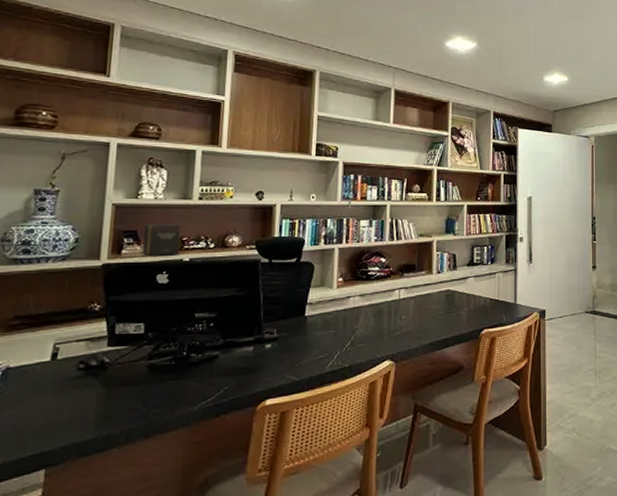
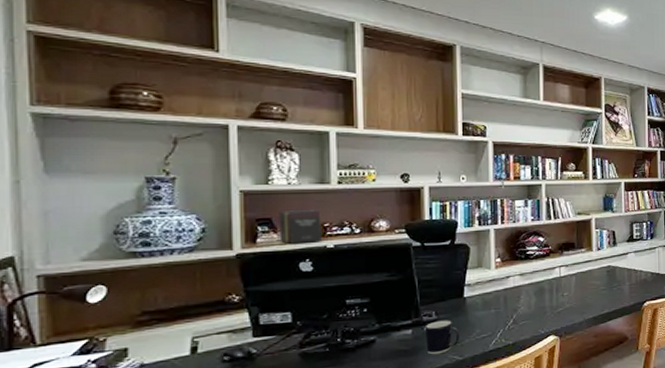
mug: none [265,338,298,374] -> present [424,320,459,355]

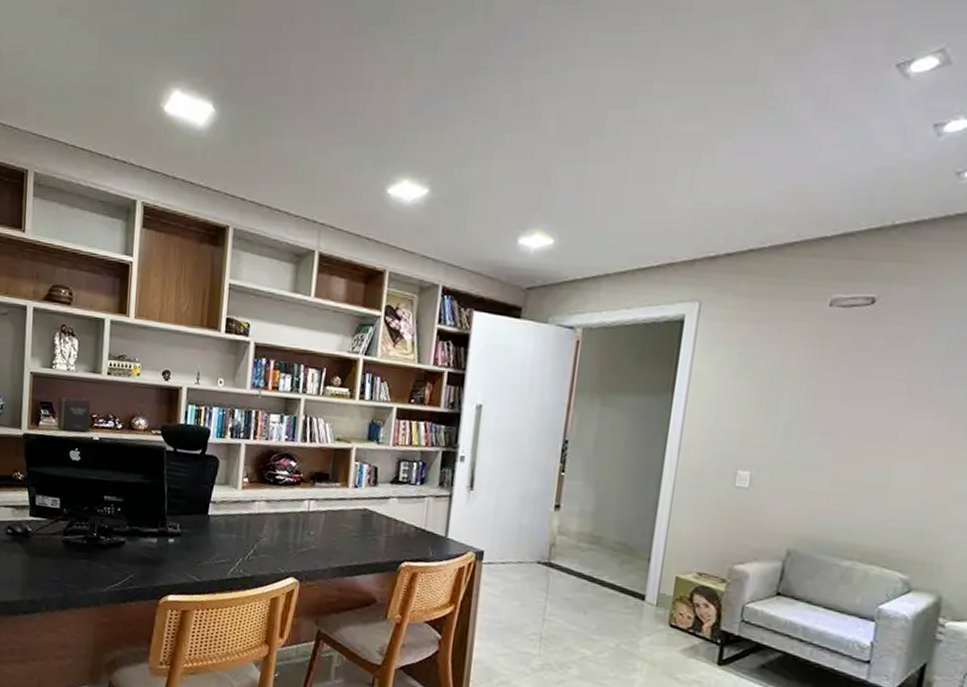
mug: present [424,320,459,355] -> none [168,534,200,571]

